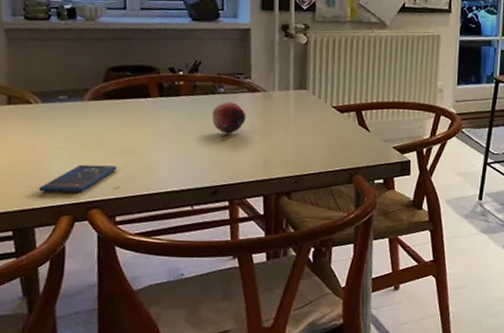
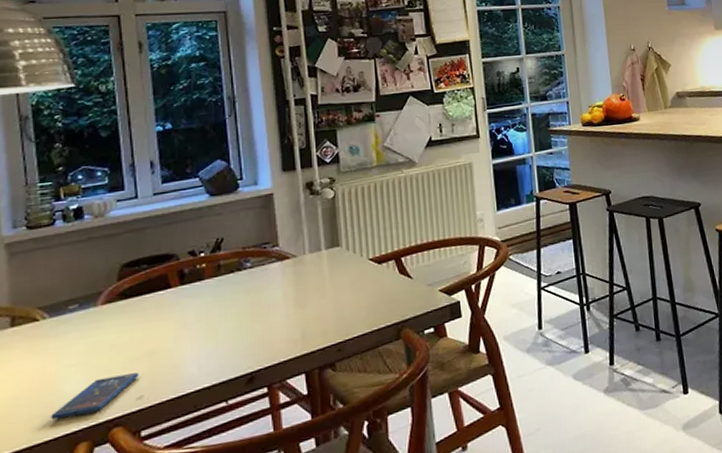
fruit: present [212,102,246,134] -> none [240,275,278,312]

